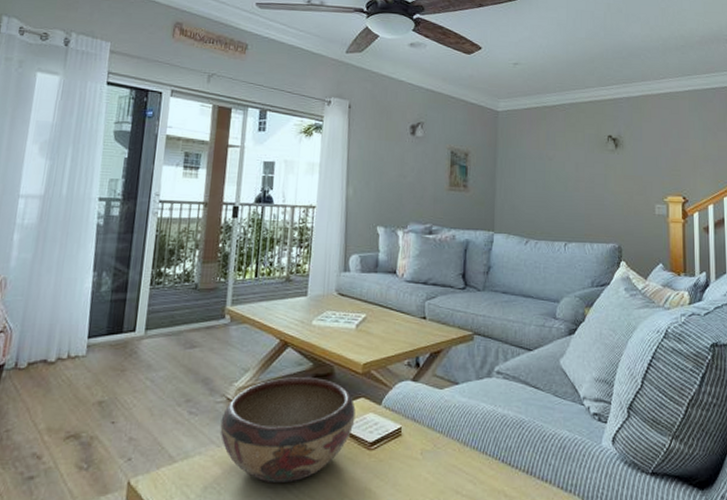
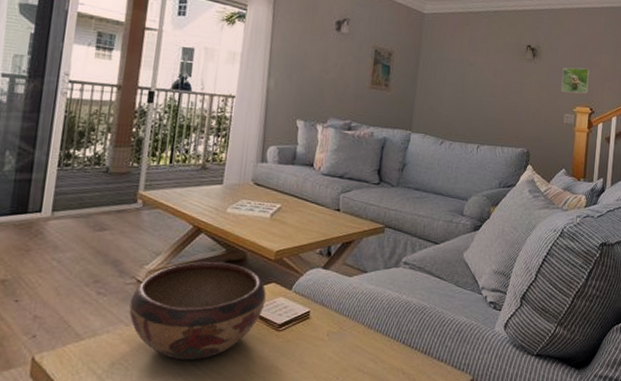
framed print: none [648,154,679,183] -> present [561,67,590,94]

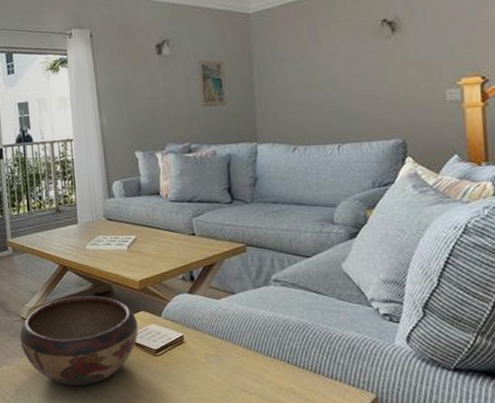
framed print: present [561,67,590,94] -> none [435,28,475,66]

